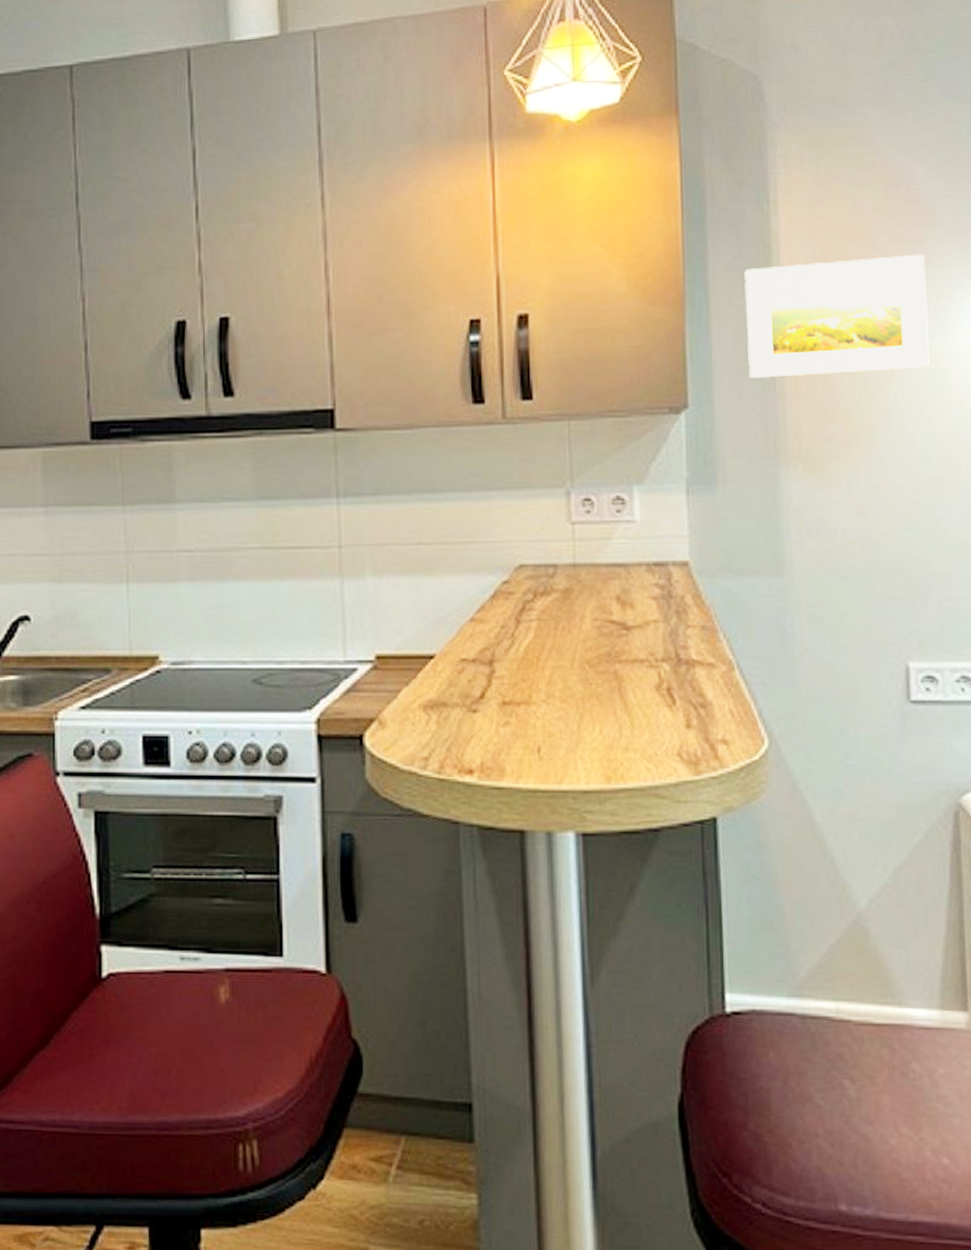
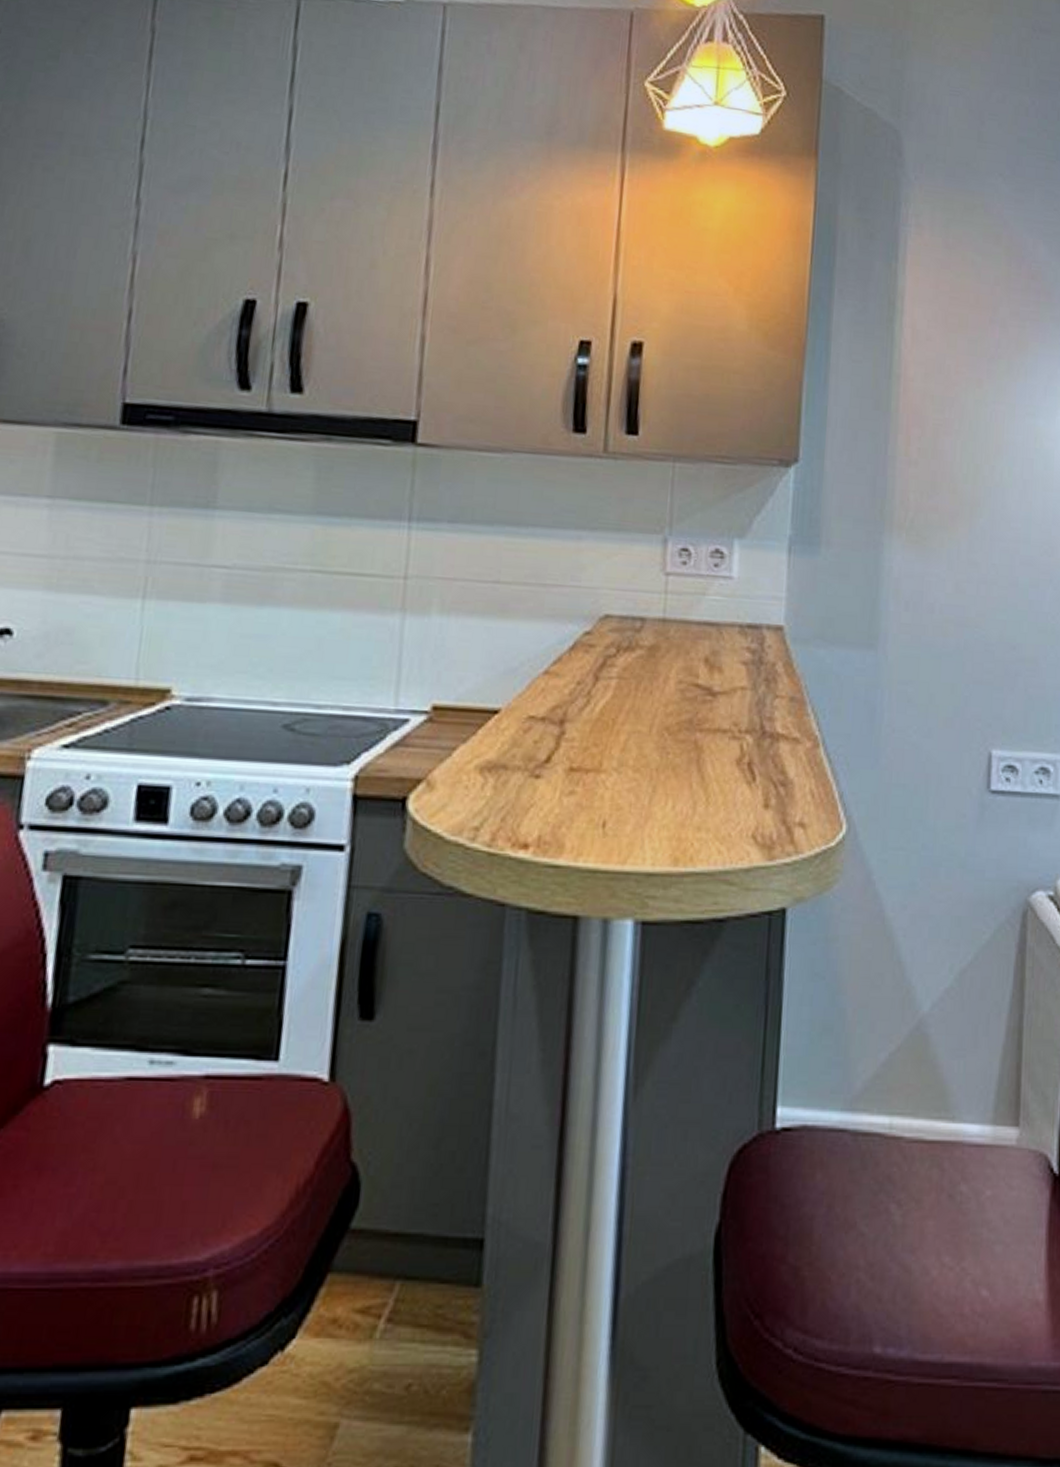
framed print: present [744,254,930,379] -> none [862,324,1040,448]

